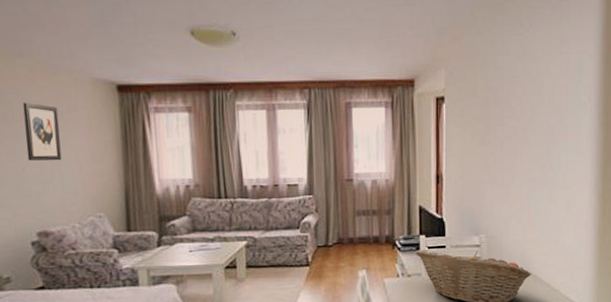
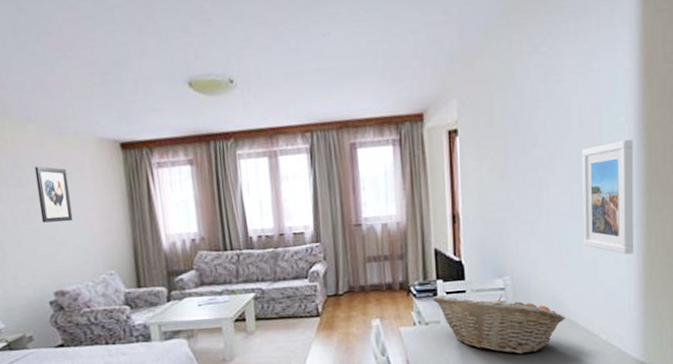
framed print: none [549,117,594,219] -> present [581,139,634,255]

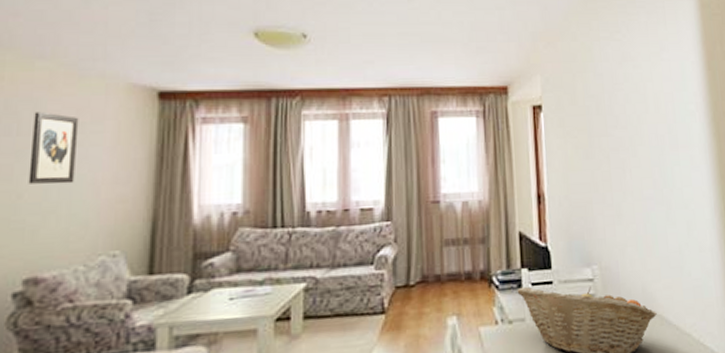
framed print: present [581,139,634,255] -> none [659,126,716,244]

